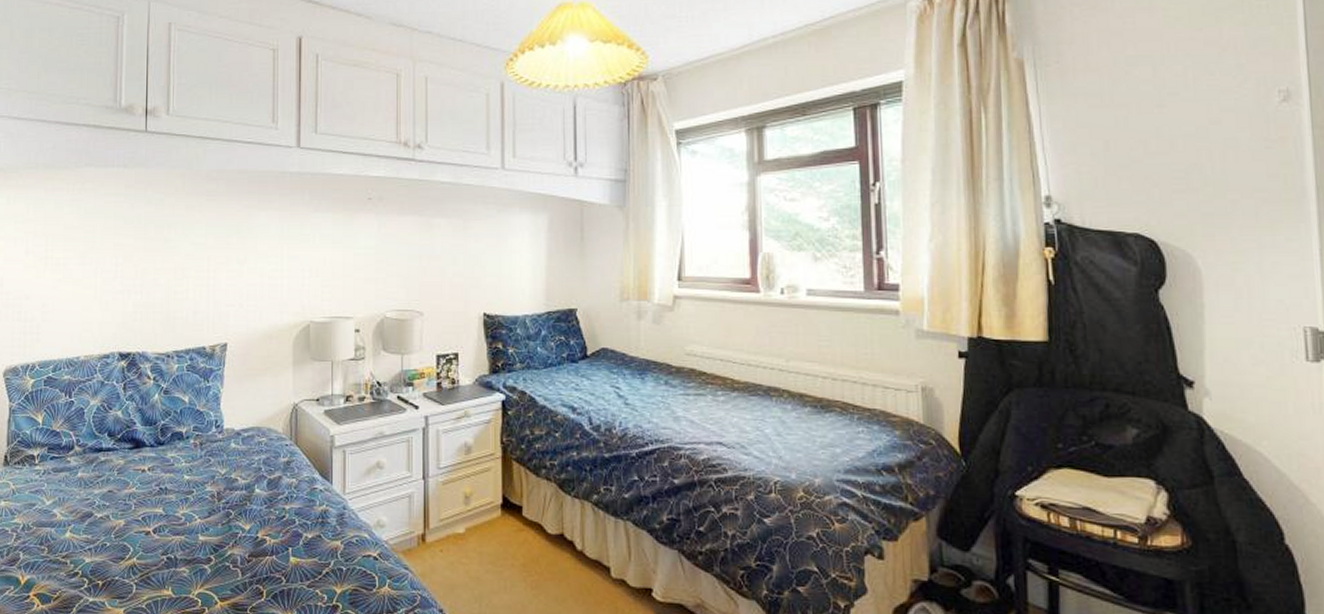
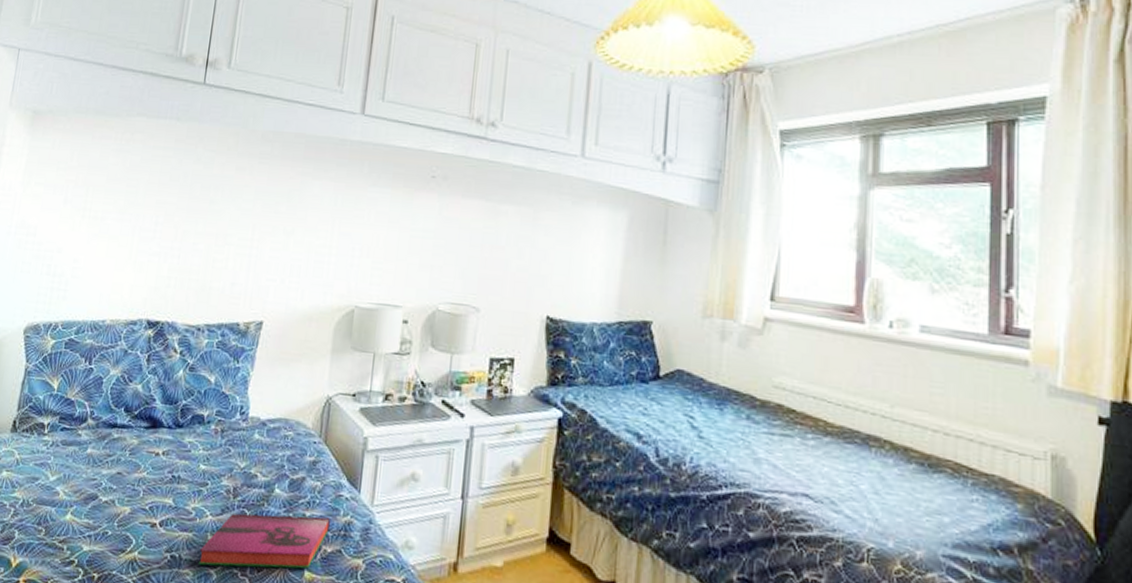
hardback book: none [193,509,308,563] -> present [199,513,330,569]

